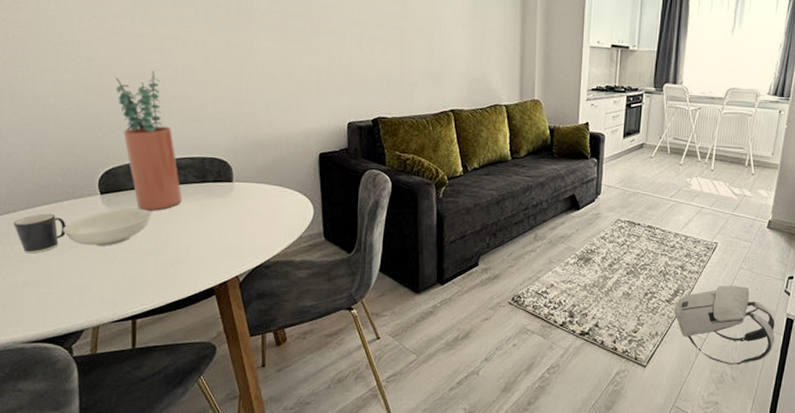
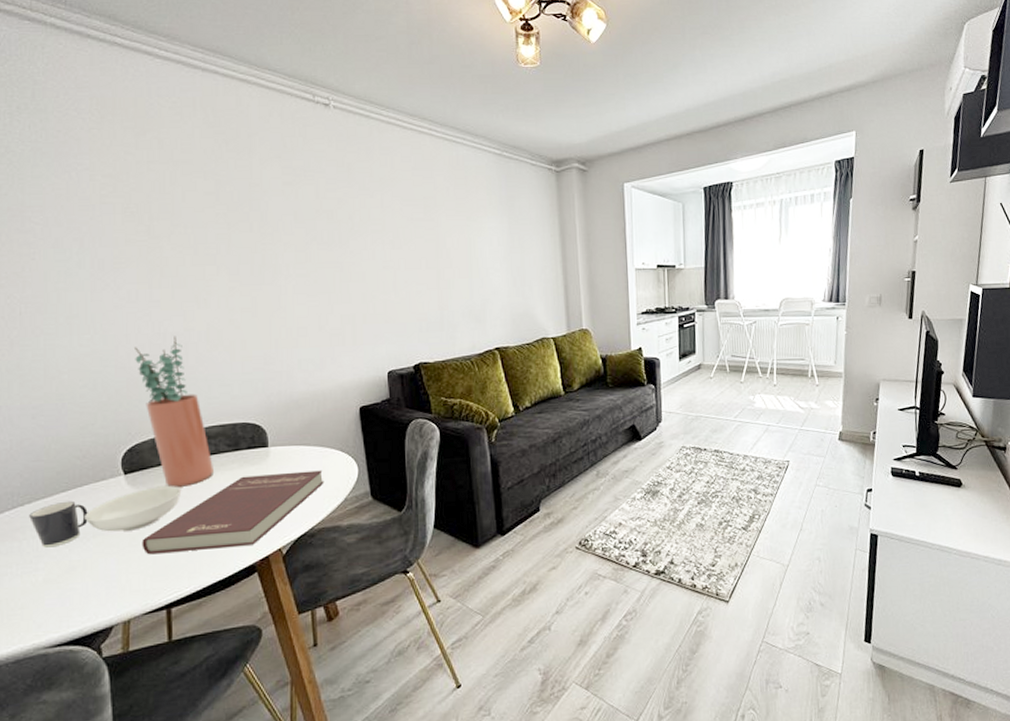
book: none [113,207,282,271] -> present [142,470,324,555]
backpack: present [673,286,775,365] -> none [751,504,861,591]

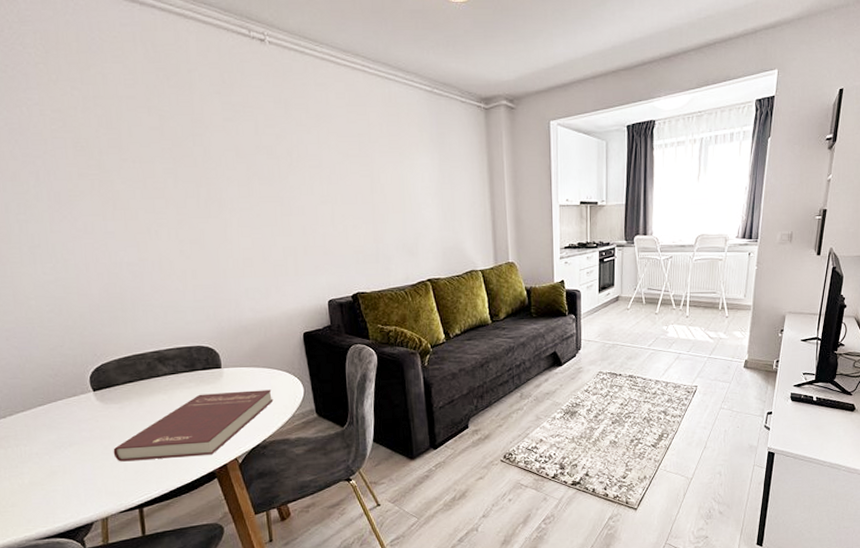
mug: present [29,500,88,548] -> none [11,414,64,455]
bowl: present [85,486,182,532] -> none [61,402,146,442]
vase: present [135,336,215,487] -> none [94,265,174,403]

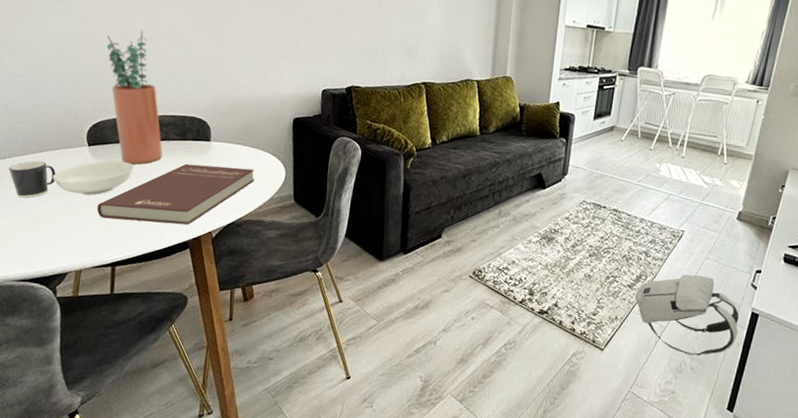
mug: none [11,414,64,455] -> present [9,160,56,198]
bowl: none [61,402,146,442] -> present [53,160,134,195]
vase: none [94,265,174,403] -> present [106,30,163,165]
backpack: none [659,425,757,501] -> present [635,274,740,356]

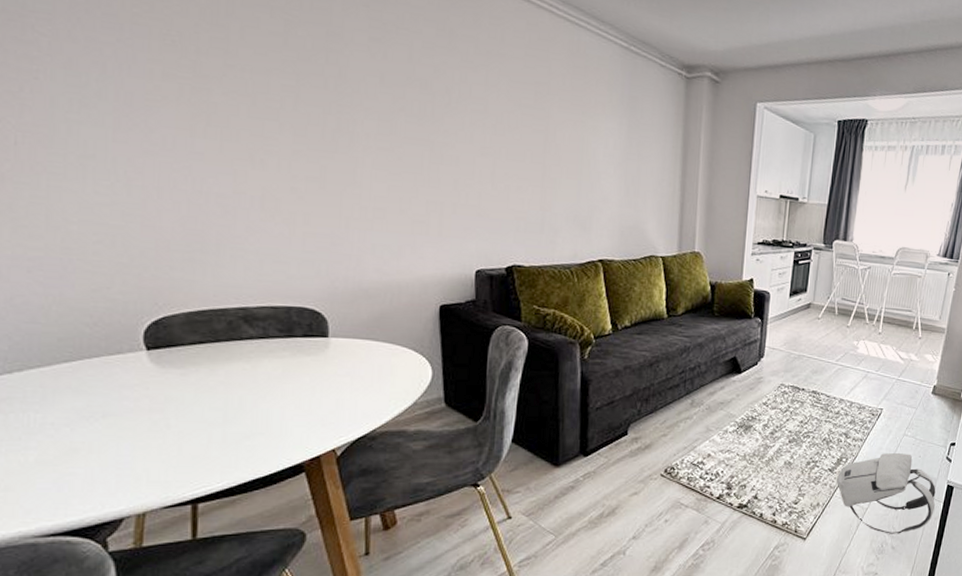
mug: present [9,160,56,198] -> none [19,373,97,424]
bowl: present [53,160,134,195] -> none [93,368,219,414]
book: present [97,163,255,225] -> none [165,366,392,444]
vase: present [106,30,163,165] -> none [167,197,261,371]

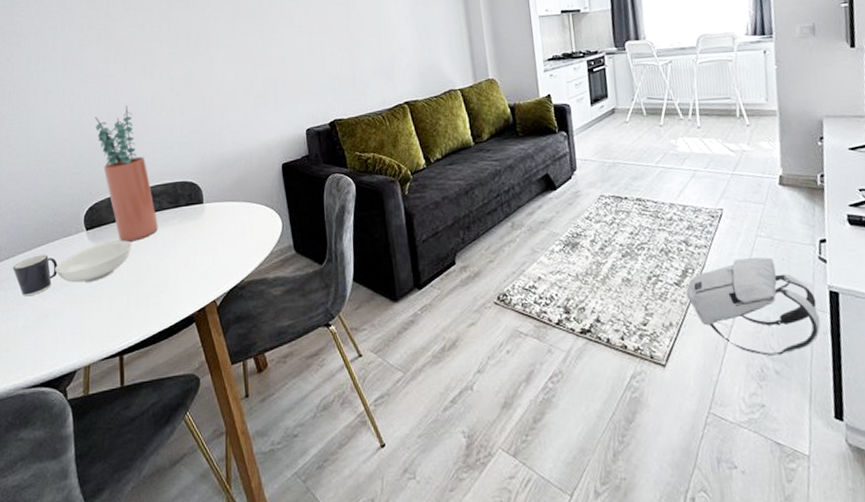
mug: none [19,373,97,424] -> present [13,254,58,297]
bowl: none [93,368,219,414] -> present [55,240,132,283]
vase: none [167,197,261,371] -> present [95,105,159,242]

